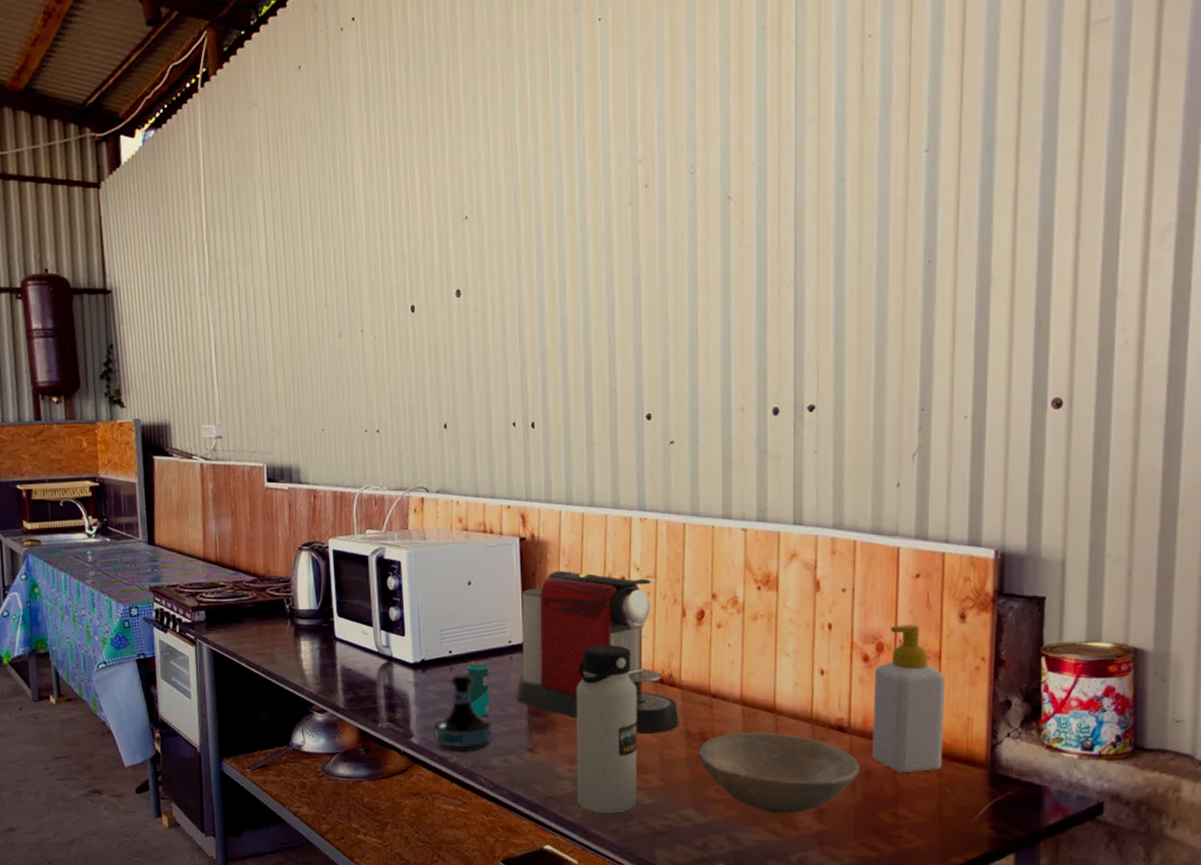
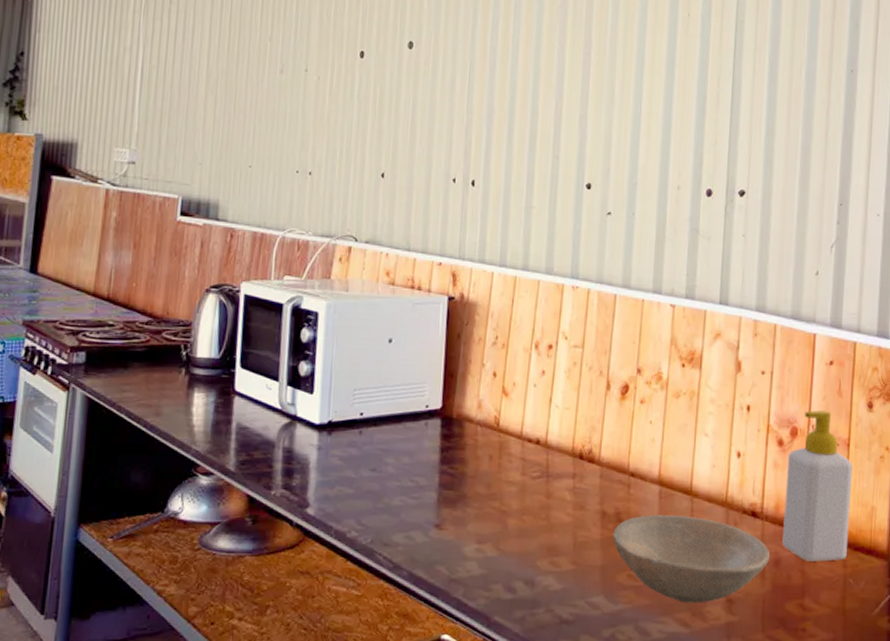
tequila bottle: present [433,673,493,753] -> none [332,438,399,527]
beverage can: present [466,660,490,717] -> none [376,425,402,488]
coffee maker: present [516,570,679,734] -> none [427,333,596,512]
water bottle: present [576,645,638,814] -> none [482,415,555,600]

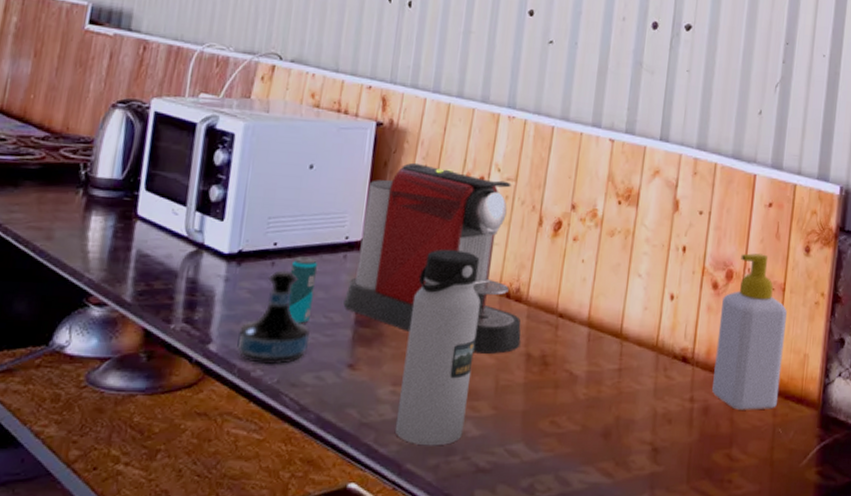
tequila bottle: none [332,438,399,527] -> present [237,270,310,365]
beverage can: none [376,425,402,488] -> present [288,256,318,324]
coffee maker: none [427,333,596,512] -> present [343,162,521,354]
water bottle: none [482,415,555,600] -> present [395,249,481,446]
bowl: present [613,515,771,603] -> none [537,358,700,452]

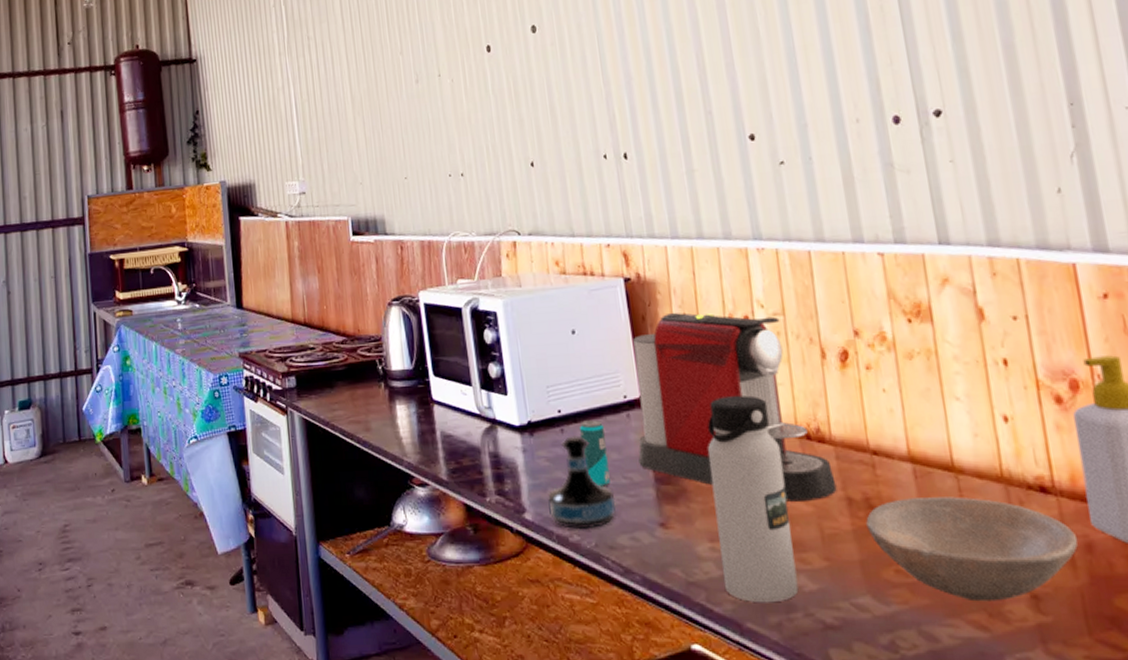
bowl: none [537,358,700,452] -> present [866,496,1078,602]

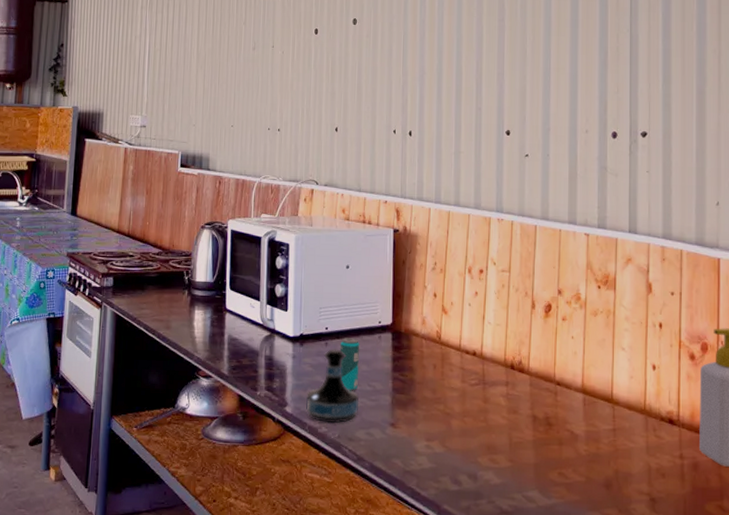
coffee maker: present [633,312,837,502] -> none [382,260,527,416]
water bottle: present [708,395,799,603] -> none [432,330,490,491]
bowl: present [866,496,1078,602] -> none [544,420,689,501]

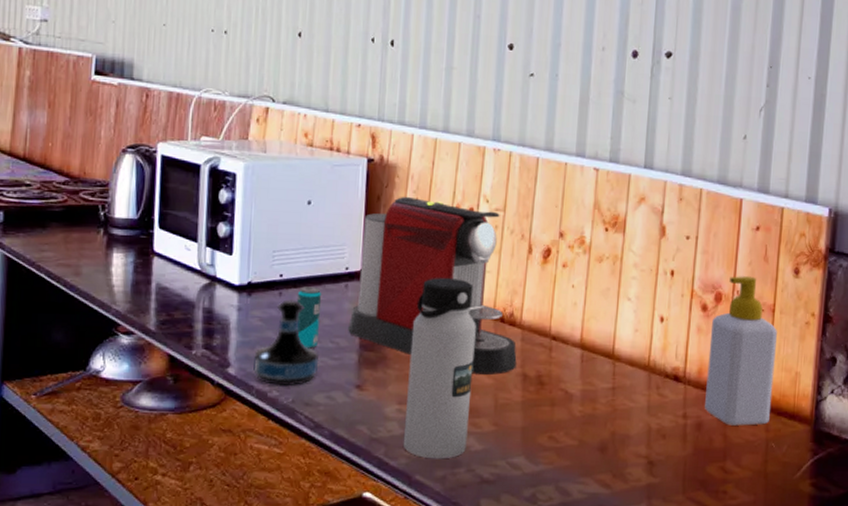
coffee maker: none [382,260,527,416] -> present [348,196,517,375]
water bottle: none [432,330,490,491] -> present [403,278,476,459]

